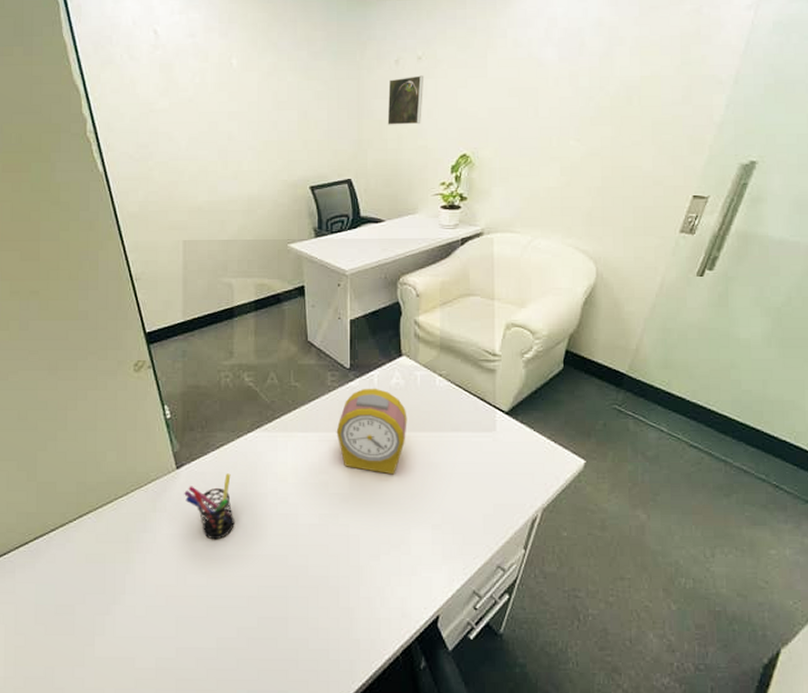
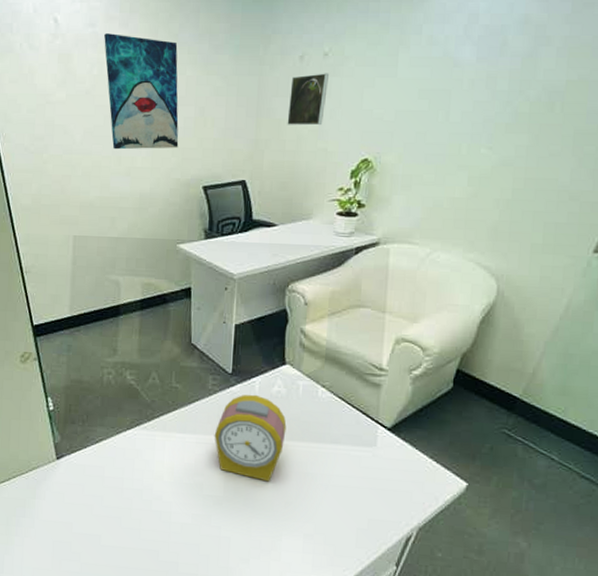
pen holder: present [184,473,235,540] -> none [63,467,110,530]
wall art: none [205,43,284,154] -> present [104,33,179,150]

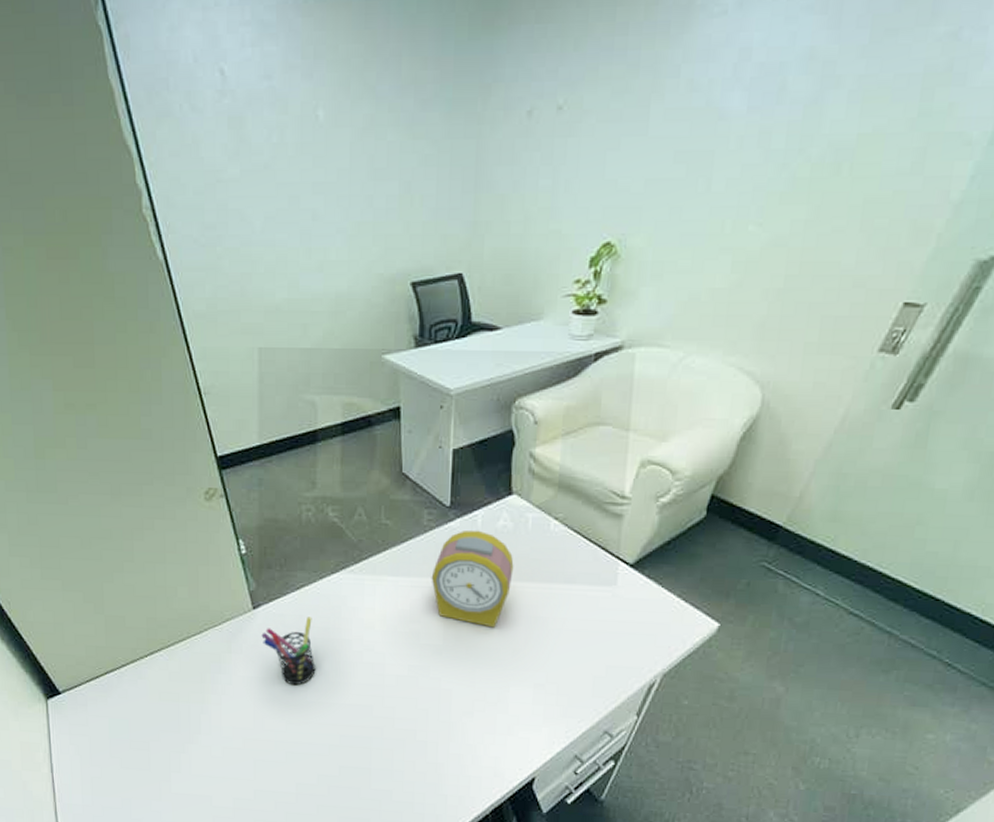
pen holder: none [63,467,110,530] -> present [261,616,316,686]
wall art: present [104,33,179,150] -> none [284,88,380,239]
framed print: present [287,73,330,126] -> none [512,132,565,202]

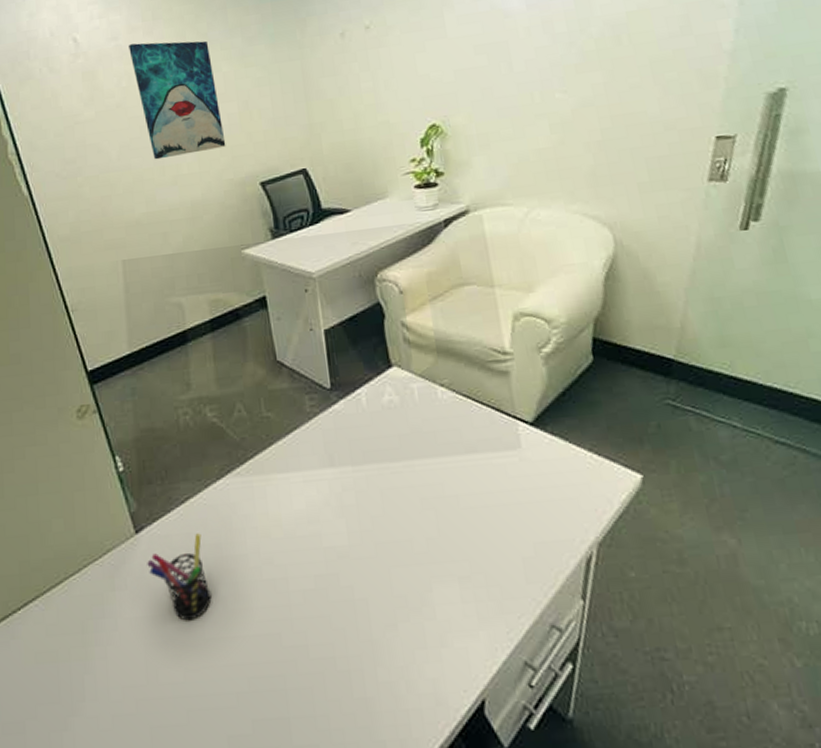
wall art: none [284,88,380,239] -> present [129,40,226,160]
alarm clock: present [431,530,514,628] -> none [323,409,410,517]

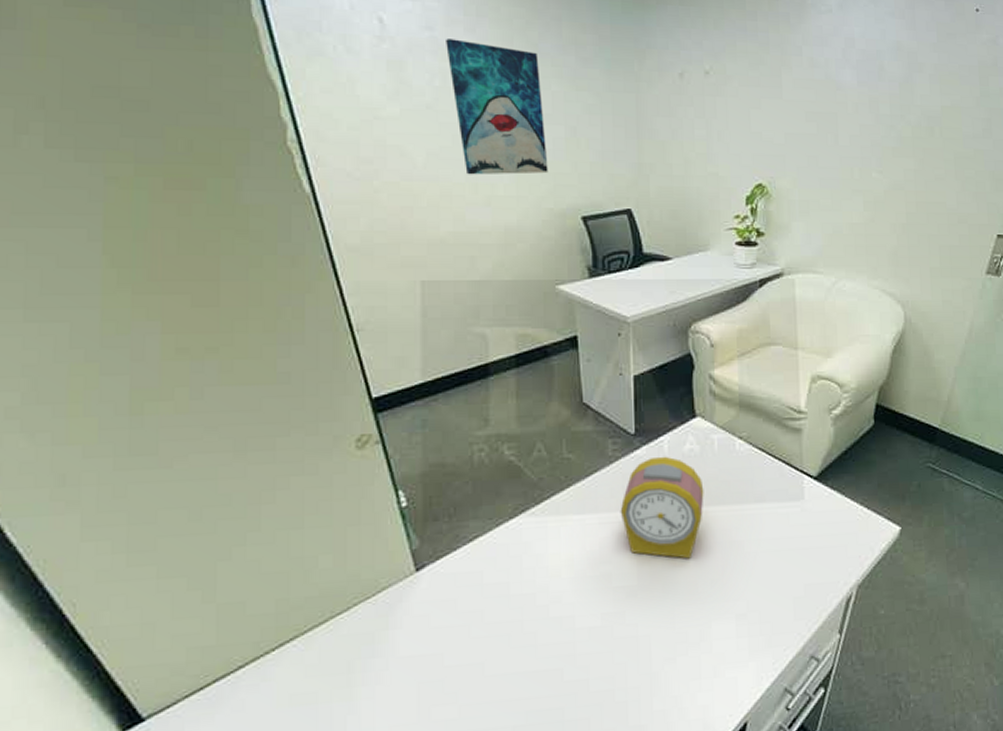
pen holder: present [147,533,212,621] -> none [427,572,494,659]
alarm clock: none [323,409,410,517] -> present [620,456,704,559]

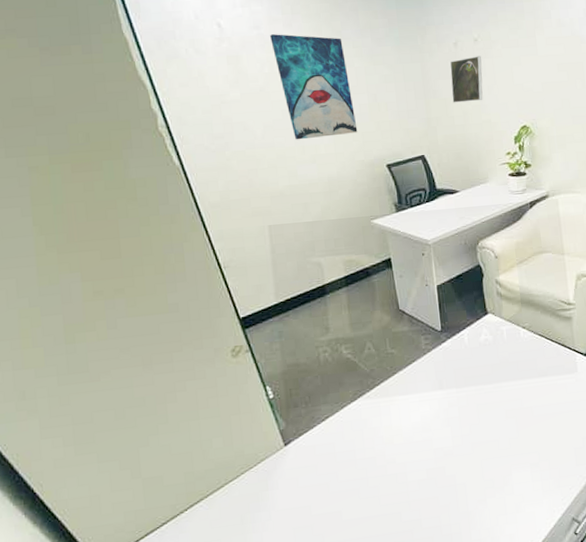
alarm clock: present [620,456,704,559] -> none [434,346,499,424]
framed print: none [671,92,713,149] -> present [450,56,483,103]

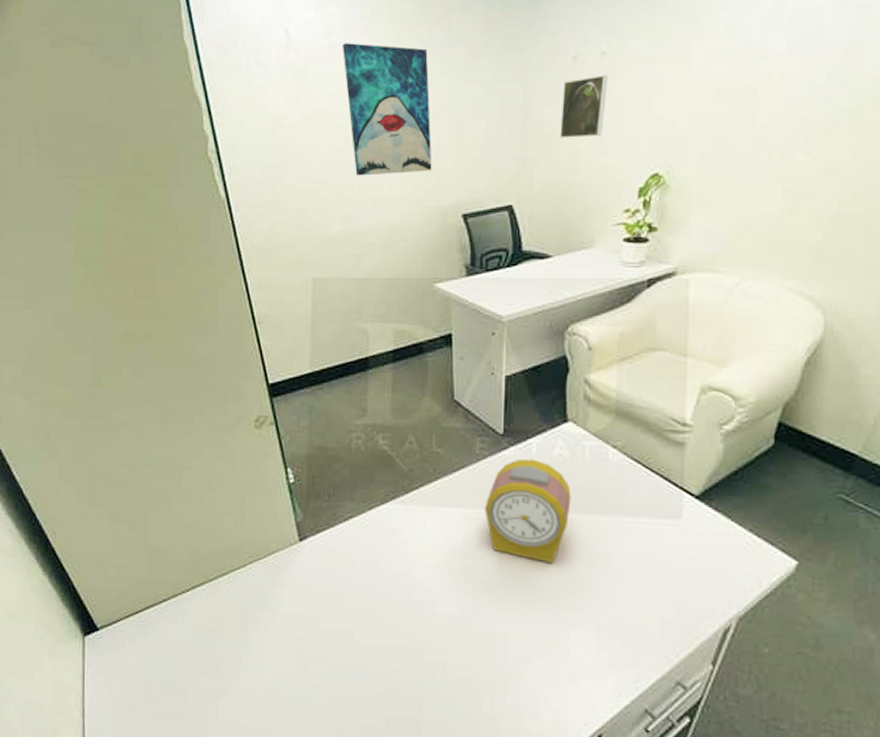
alarm clock: none [434,346,499,424] -> present [484,458,571,564]

